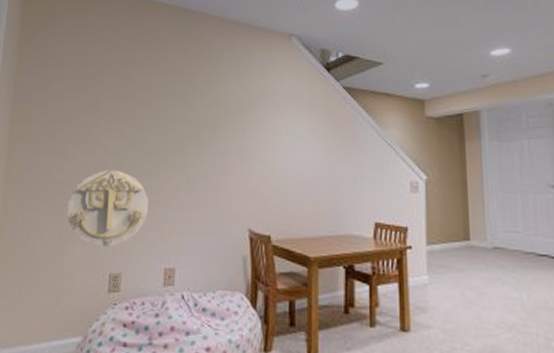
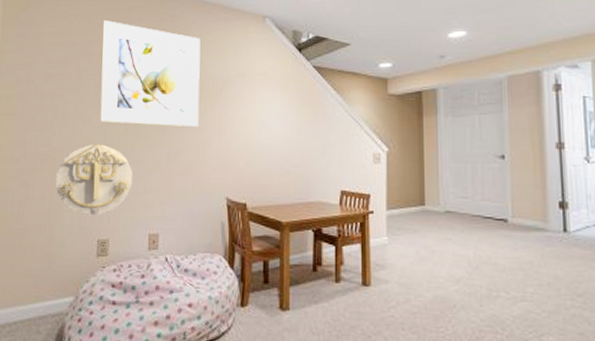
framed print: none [115,40,223,153] -> present [100,20,201,128]

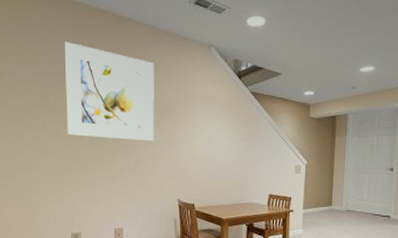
wall decoration: present [55,144,133,216] -> none [31,154,99,214]

